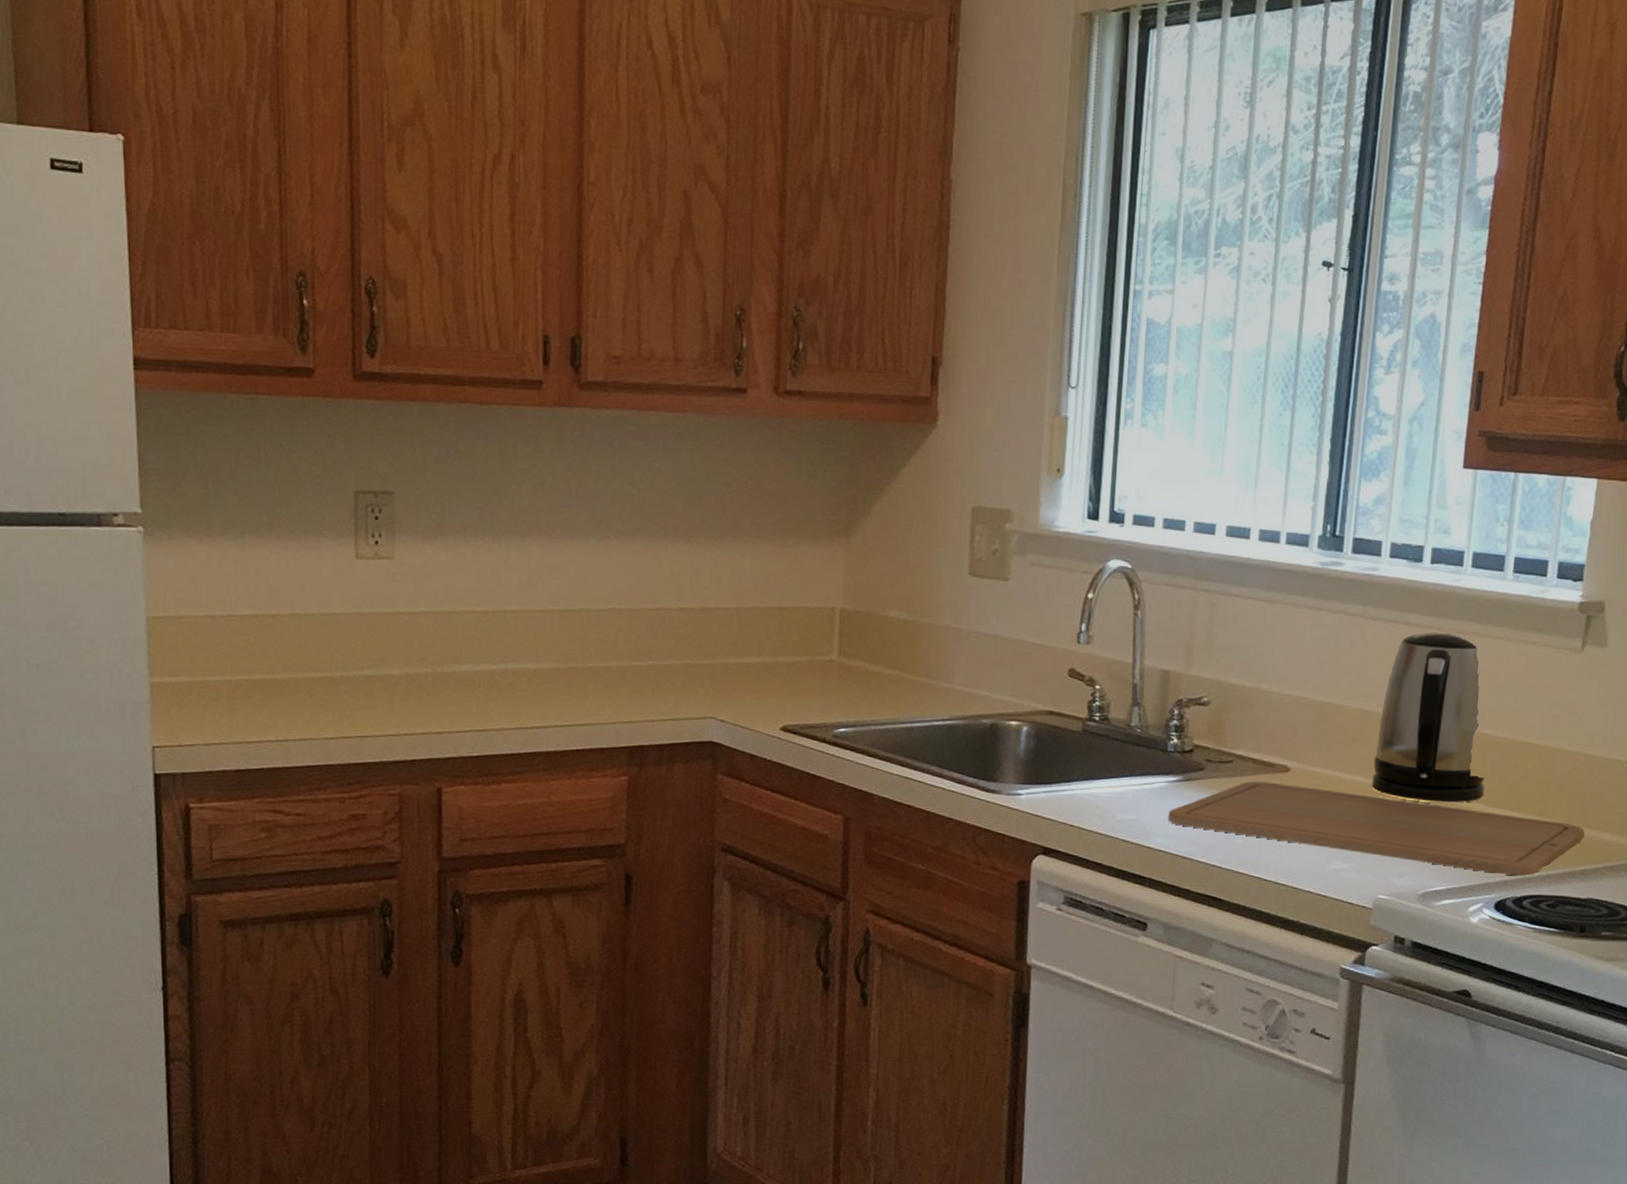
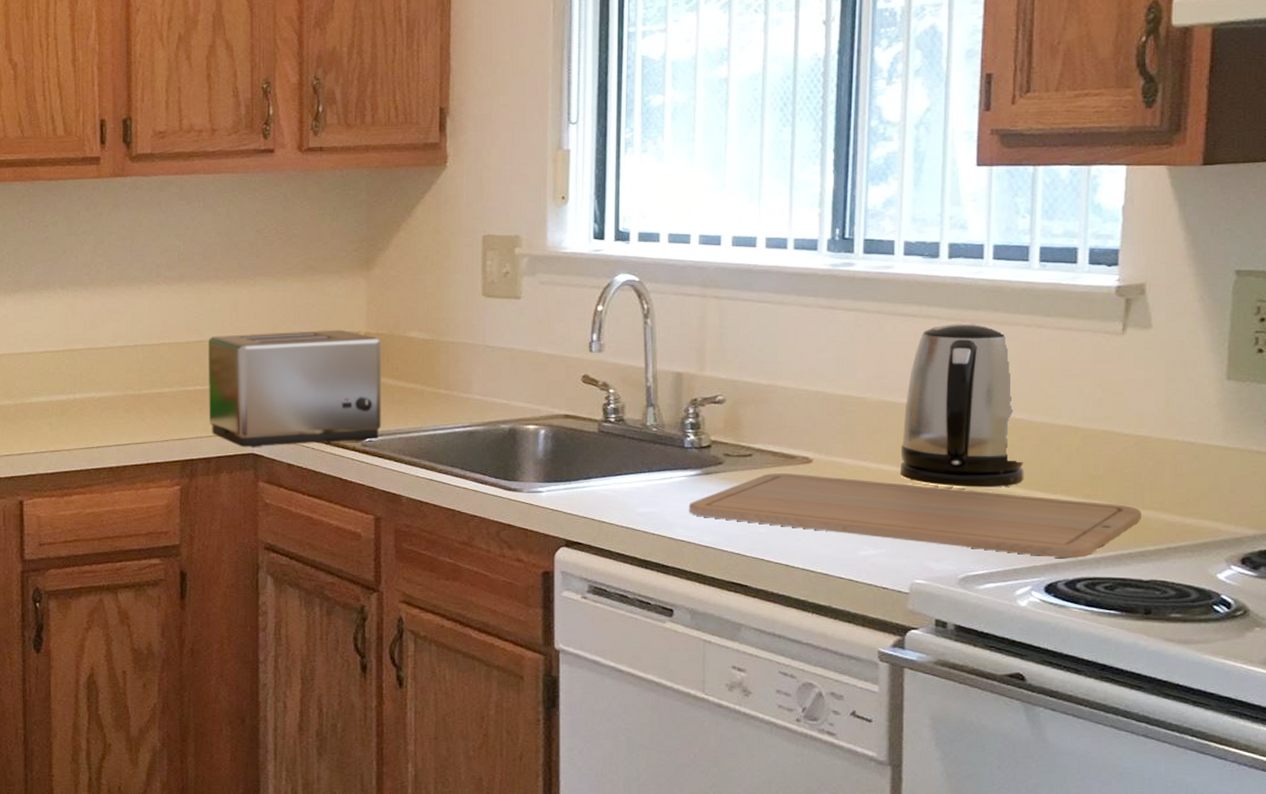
toaster: none [662,602,859,736] -> present [207,329,382,448]

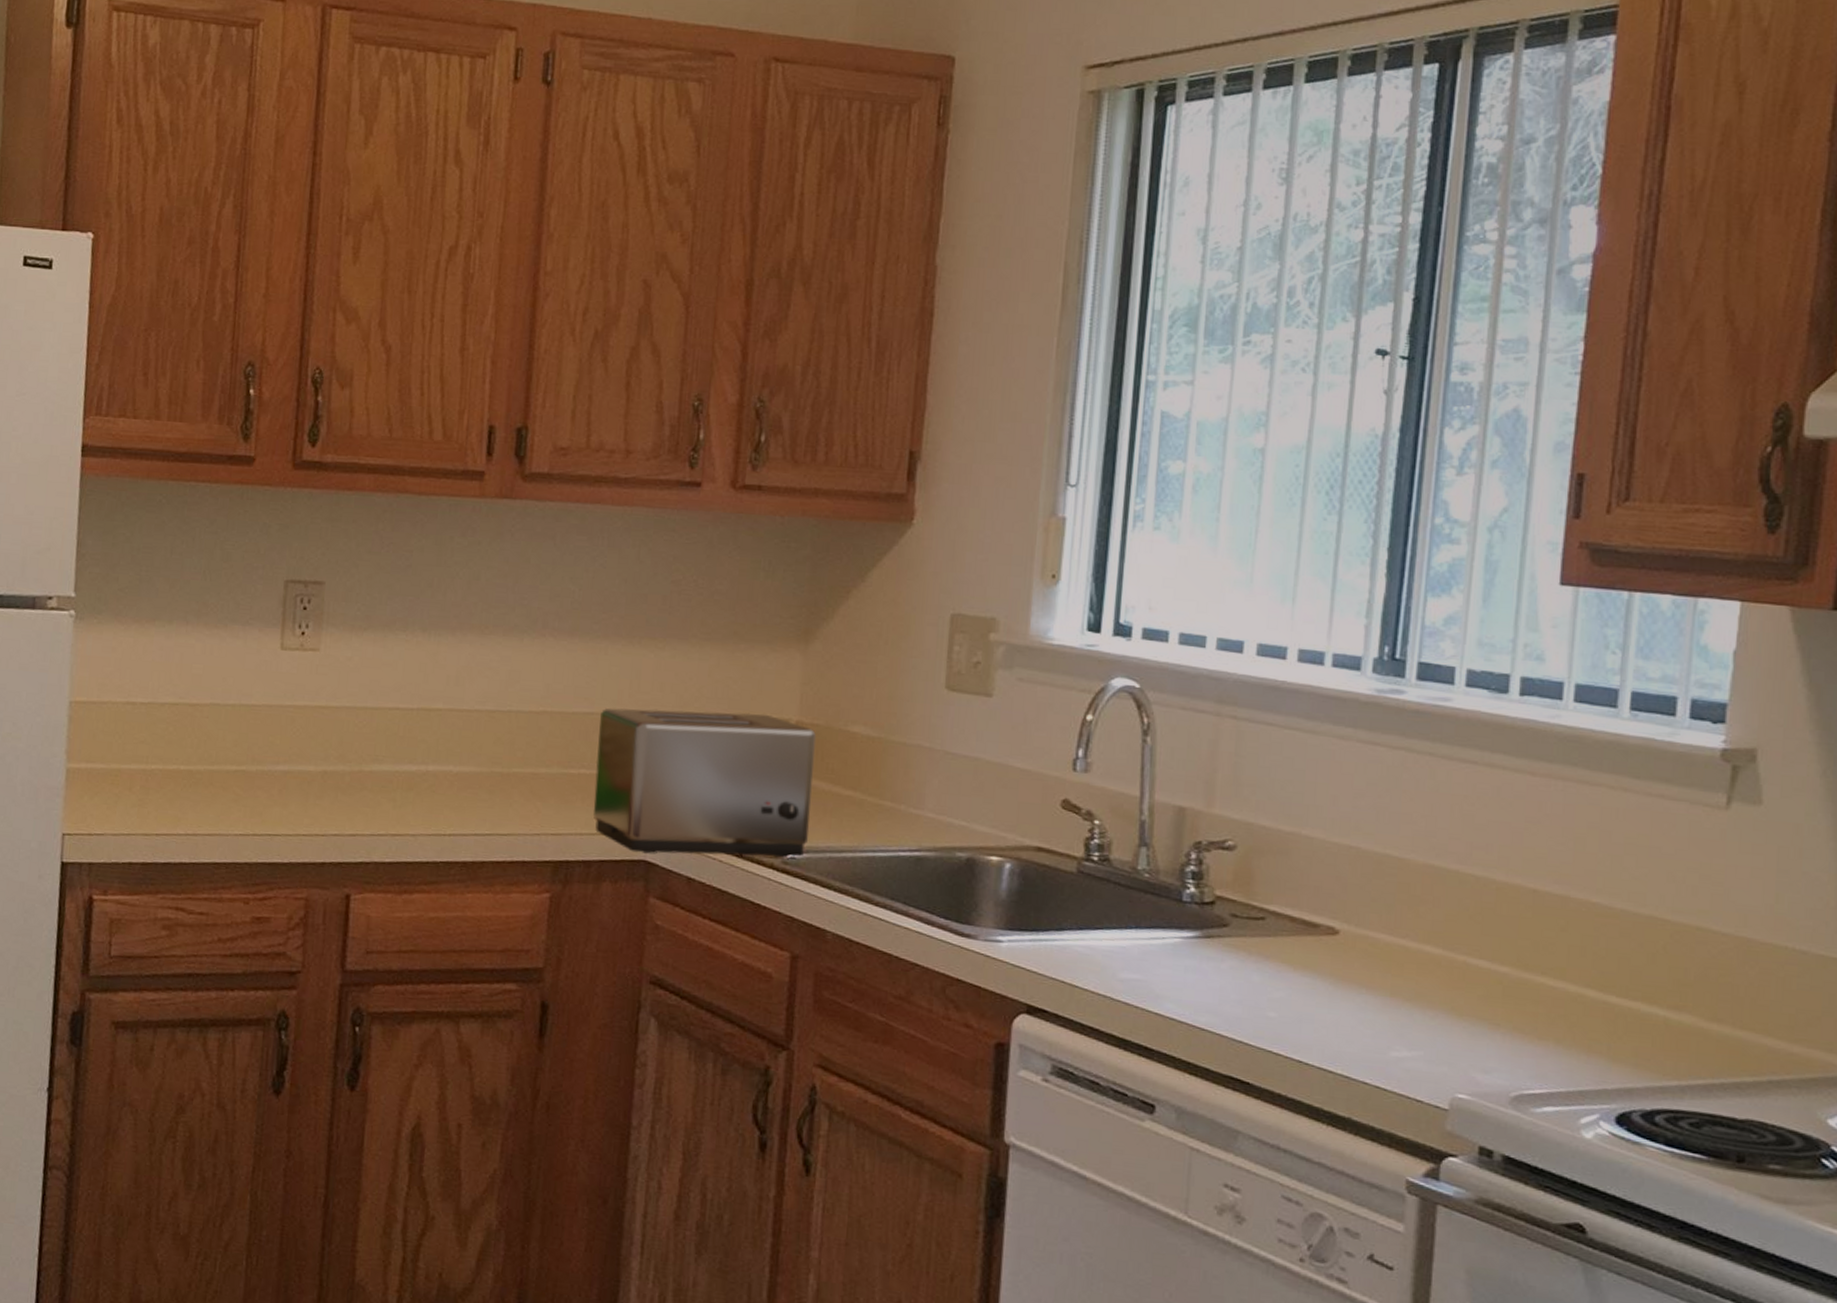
chopping board: present [688,473,1142,558] -> none [1182,943,1739,1084]
kettle: present [899,323,1024,488] -> none [1445,776,1599,987]

